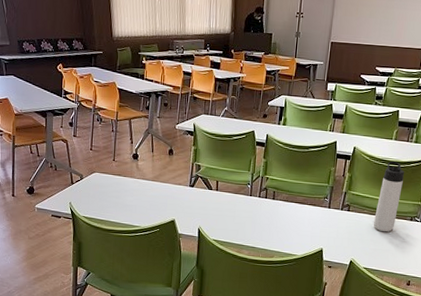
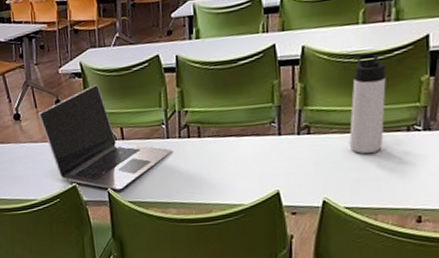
laptop: none [154,144,252,230] -> present [39,85,172,190]

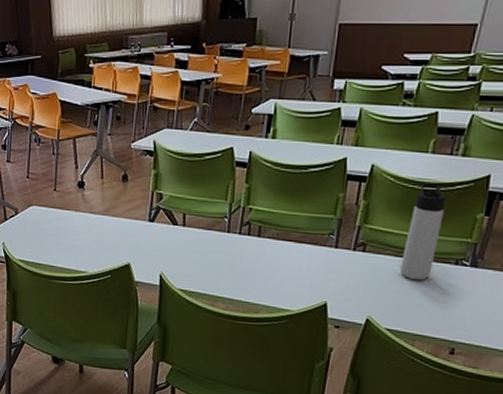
laptop: present [39,85,172,190] -> none [103,166,230,276]

